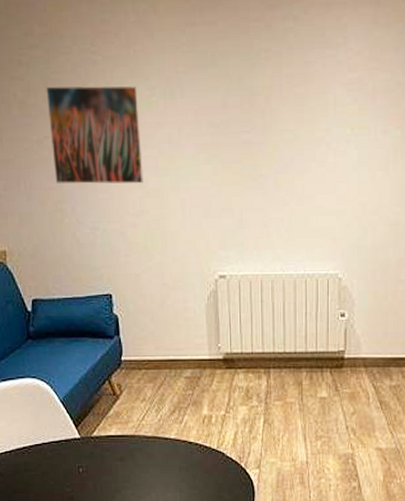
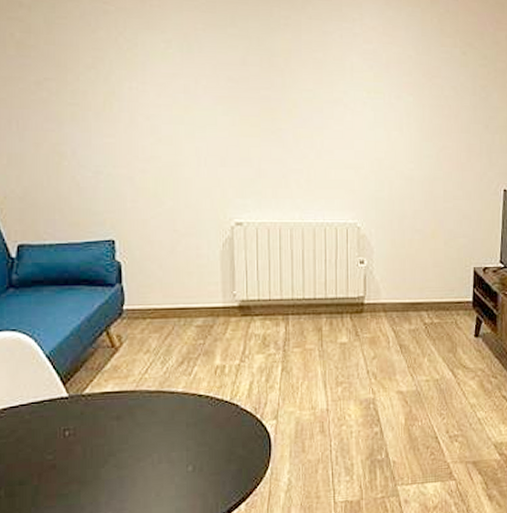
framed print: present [46,86,143,184] -> none [49,29,156,131]

